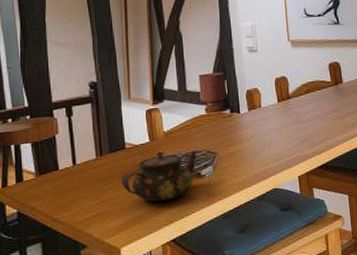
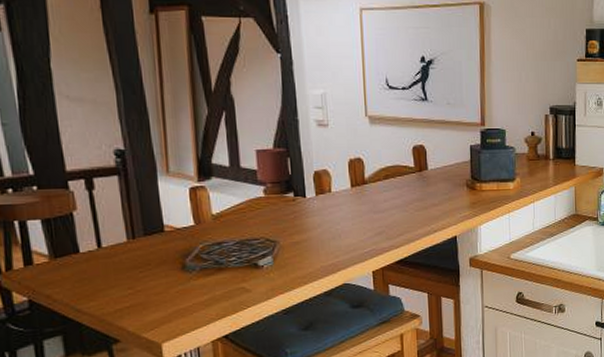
teapot: present [121,150,198,203] -> none [159,236,254,294]

